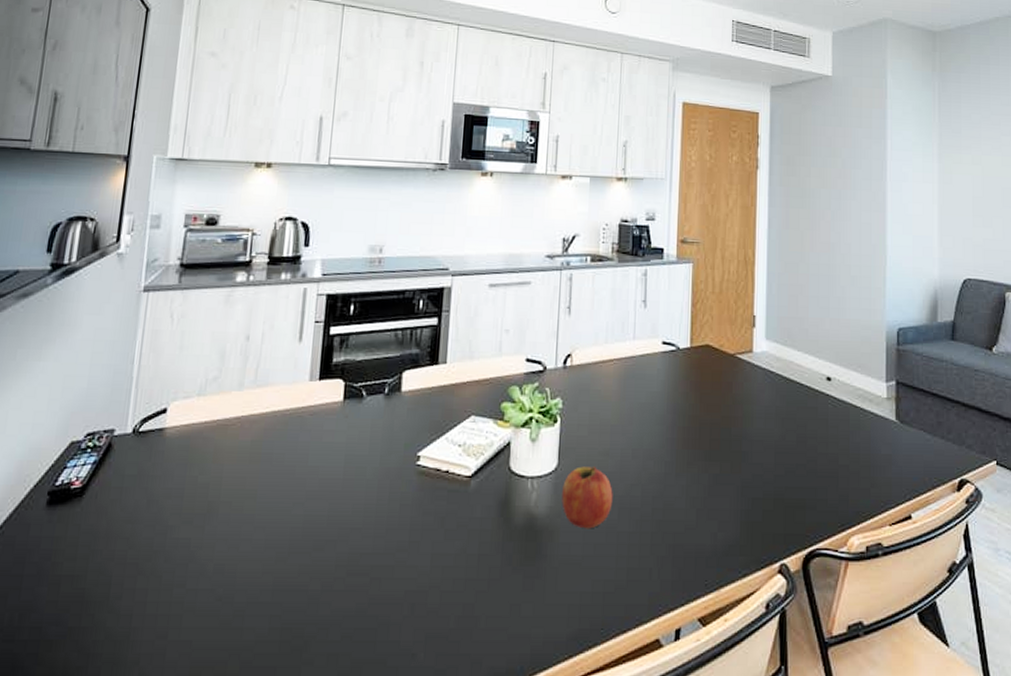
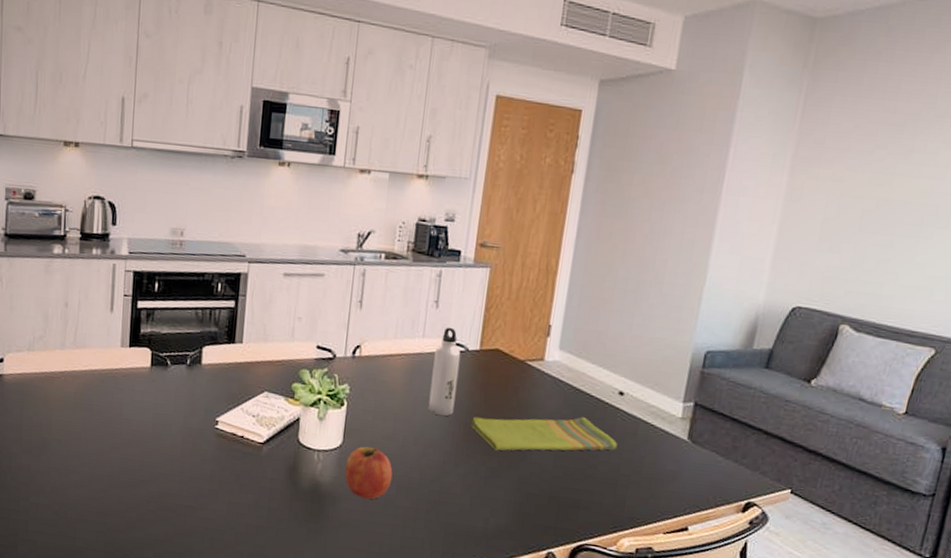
water bottle: none [644,326,673,423] -> present [428,327,461,417]
dish towel: none [689,408,832,455] -> present [471,416,618,451]

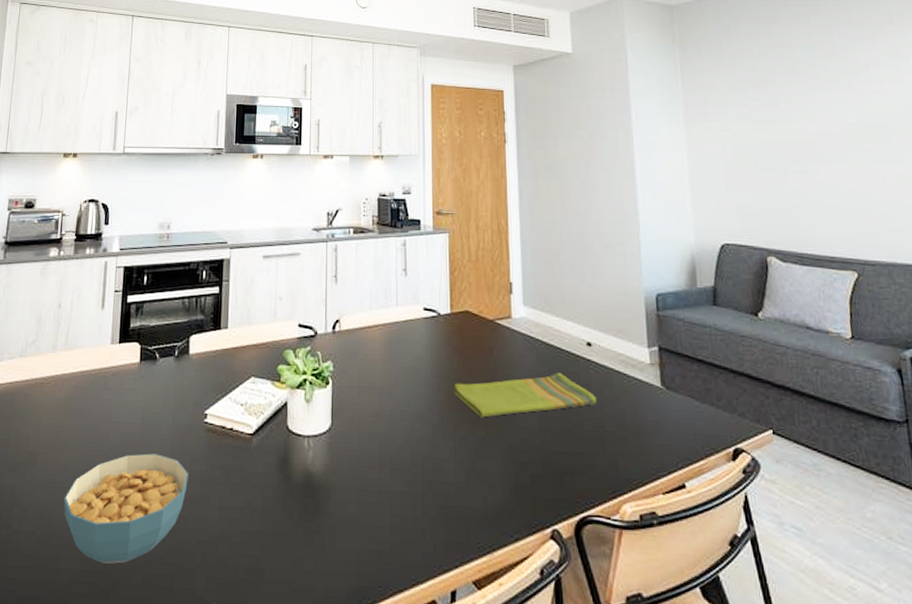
cereal bowl: none [78,449,198,539] -> present [63,453,188,564]
fruit: present [344,446,393,500] -> none [336,427,384,488]
water bottle: present [428,327,461,417] -> none [410,293,435,386]

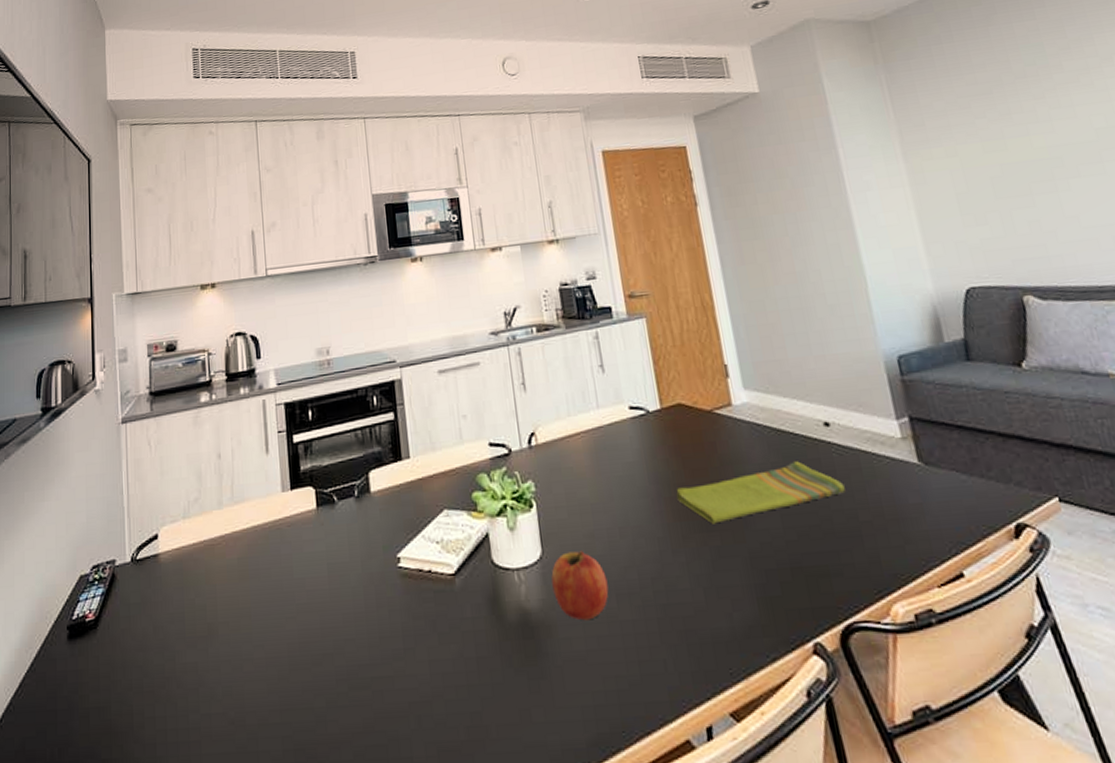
cereal bowl: present [63,453,188,564] -> none [253,609,389,740]
fruit: none [336,427,384,488] -> present [551,551,609,621]

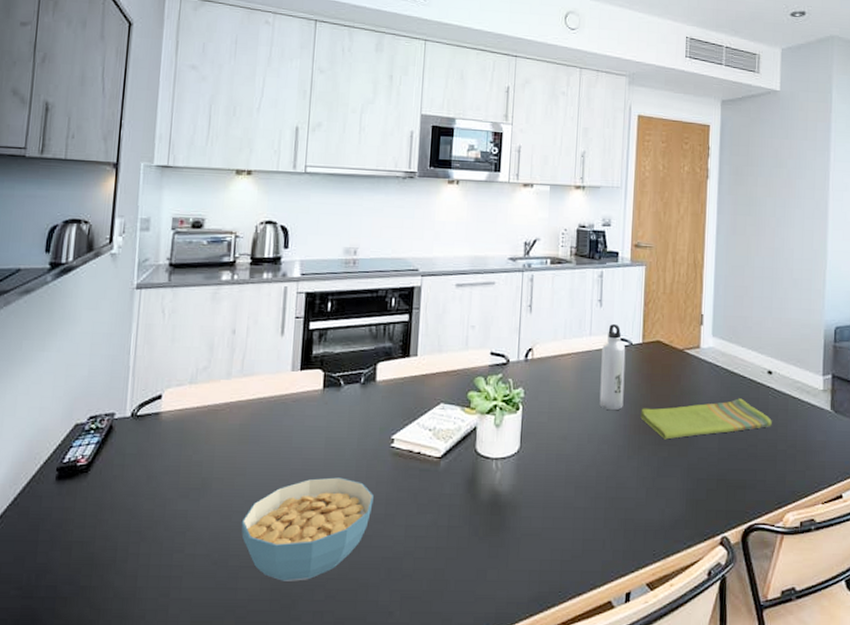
cereal bowl: none [253,609,389,740] -> present [241,477,374,581]
fruit: present [551,551,609,621] -> none [523,449,570,505]
water bottle: none [614,390,654,496] -> present [599,323,626,411]

